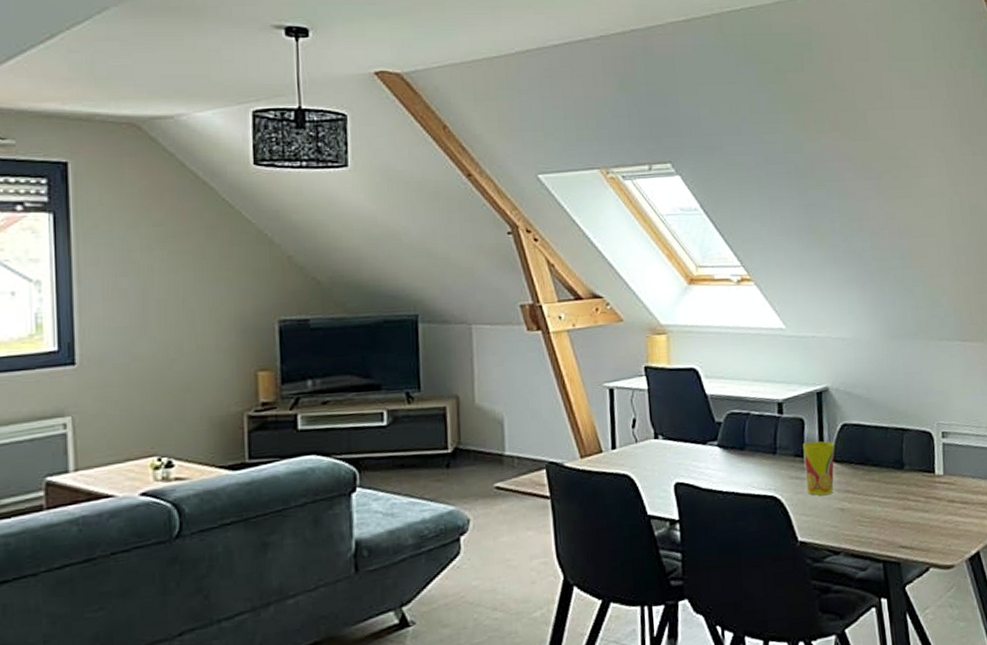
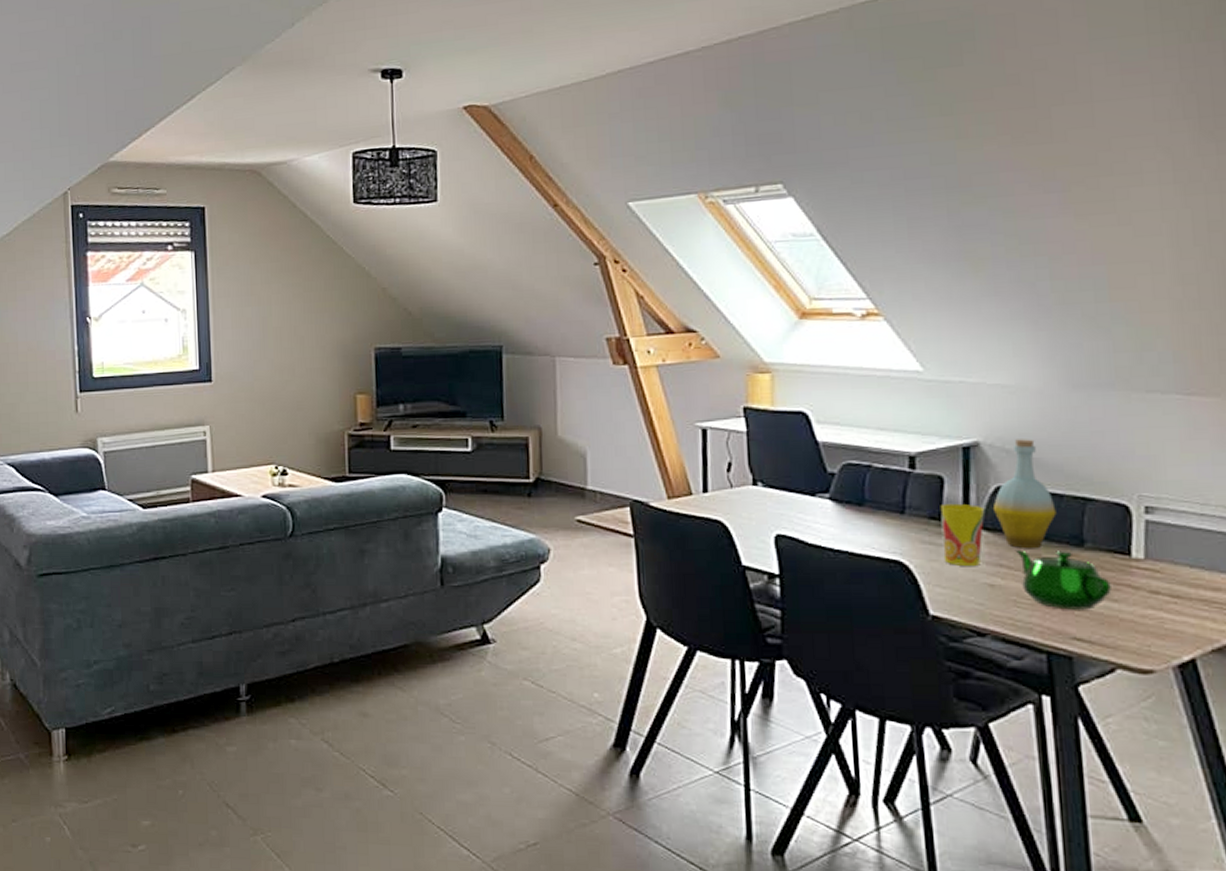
bottle: none [840,382,884,475] -> present [992,439,1057,549]
teapot: none [858,474,924,523] -> present [1016,549,1111,610]

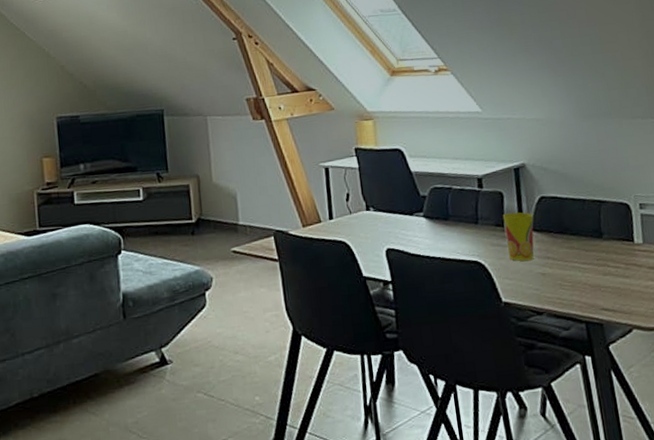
bottle: present [992,439,1057,549] -> none [538,159,582,243]
teapot: present [1016,549,1111,610] -> none [558,242,624,288]

